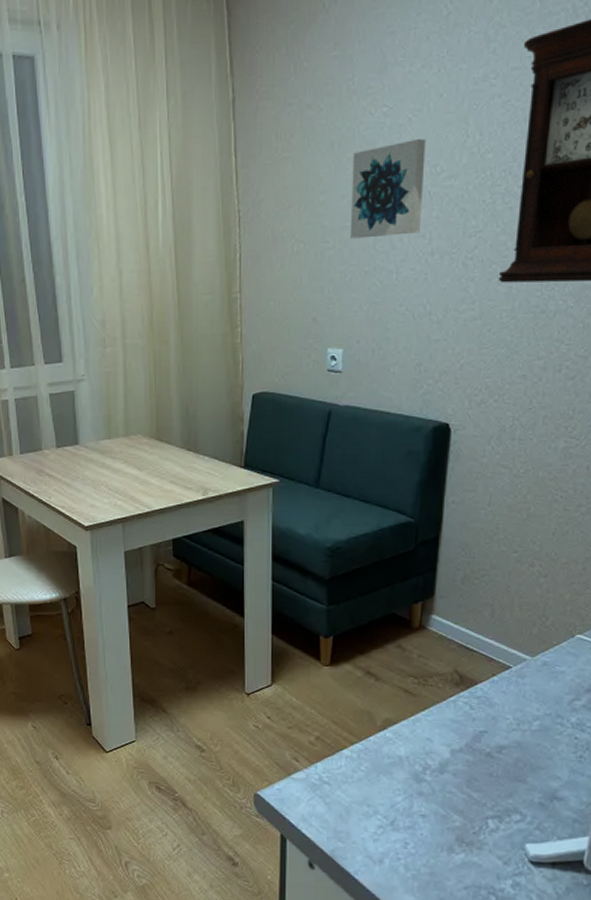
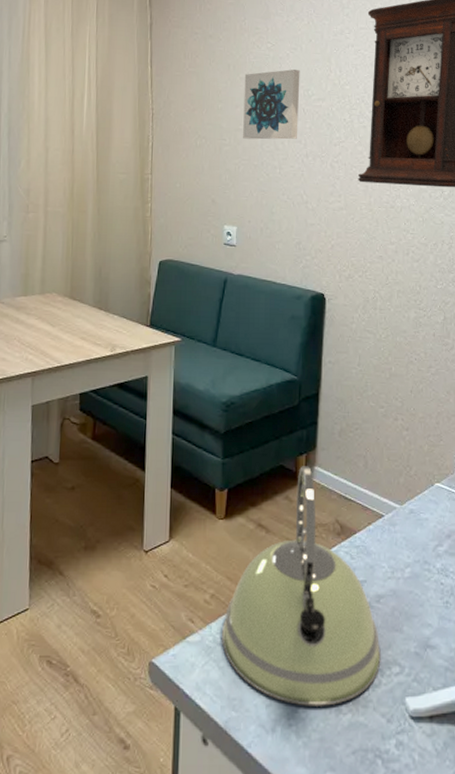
kettle: none [328,614,500,845] -> present [222,466,381,706]

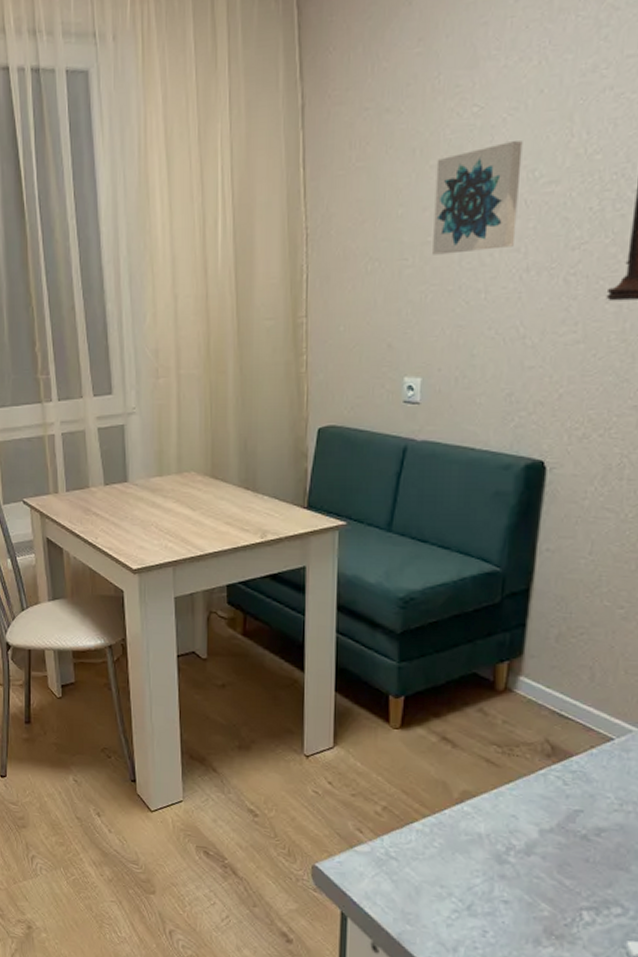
kettle: present [222,466,381,706] -> none [395,675,598,936]

